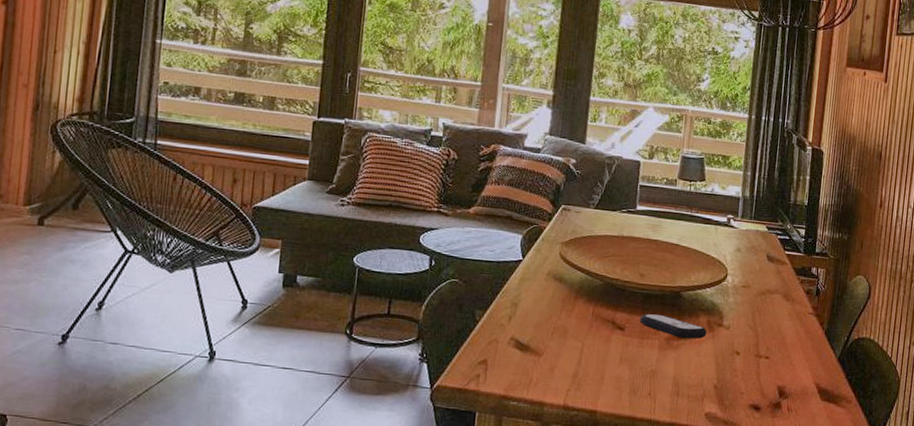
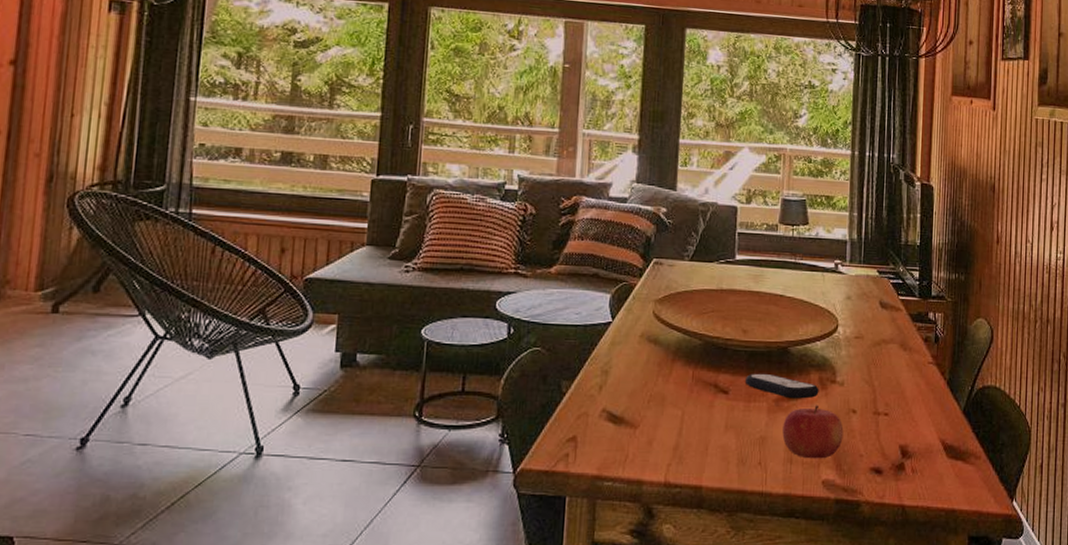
fruit: none [671,345,727,394] -> present [782,405,844,459]

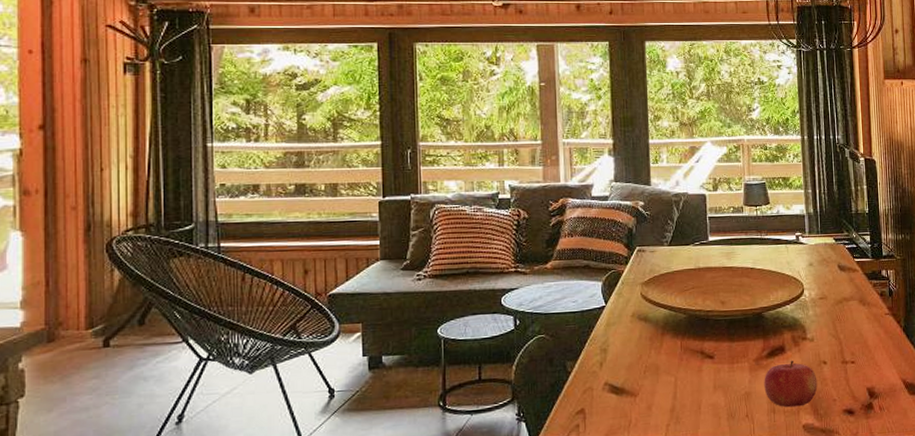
remote control: present [746,373,819,399] -> none [728,337,793,357]

